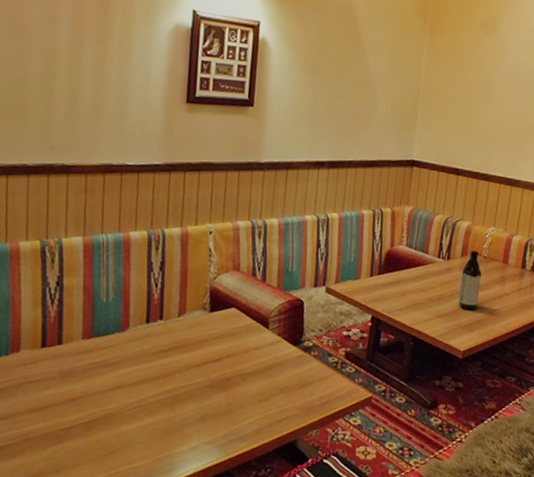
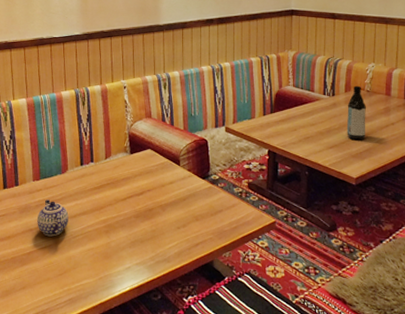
teapot: none [82,362,125,409] -> present [37,198,69,237]

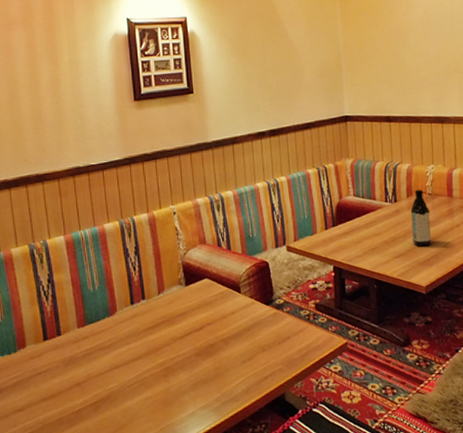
teapot: present [37,198,69,237] -> none [85,346,121,389]

